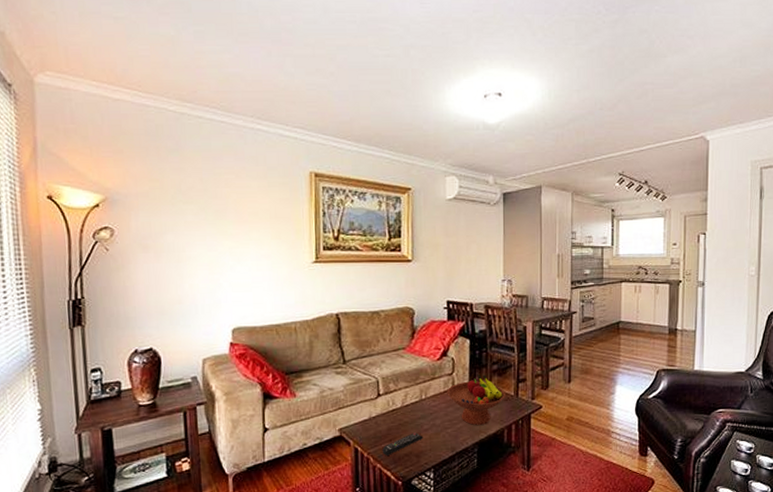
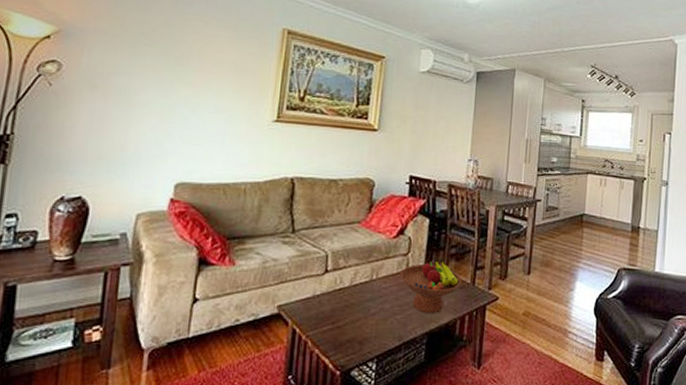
remote control: present [382,432,424,456] -> none [322,316,370,340]

